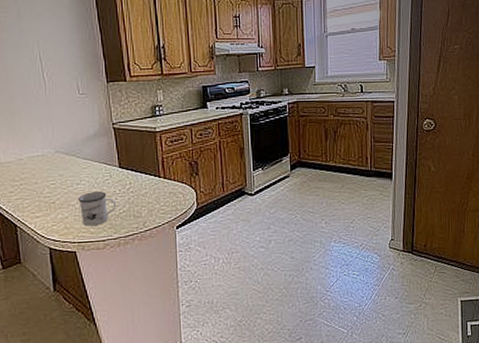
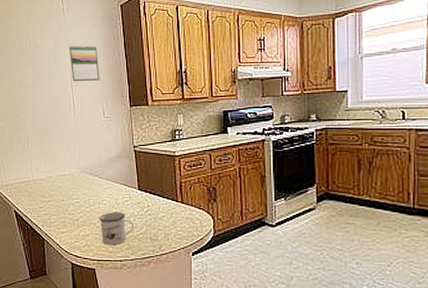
calendar: none [35,16,73,57] -> present [68,45,100,82]

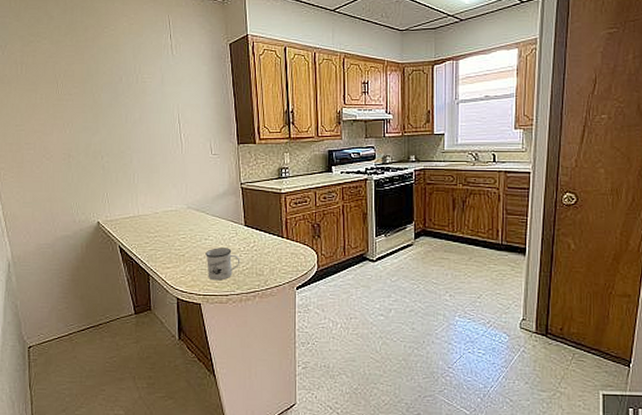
calendar: present [68,45,100,82] -> none [176,81,208,119]

